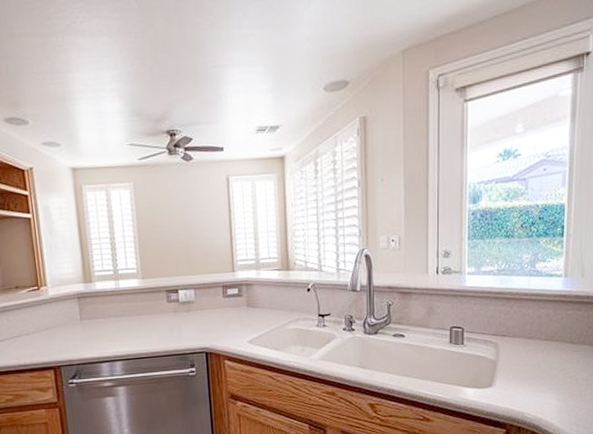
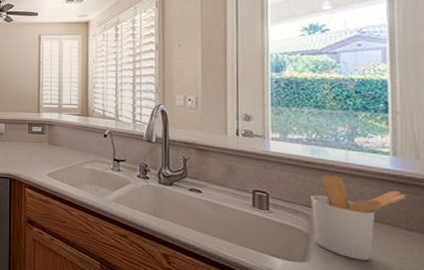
utensil holder: none [499,303,572,377] -> present [311,175,406,261]

